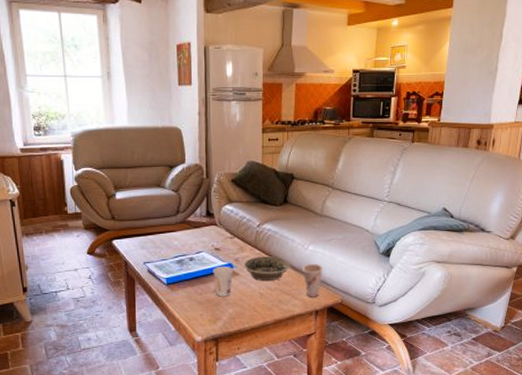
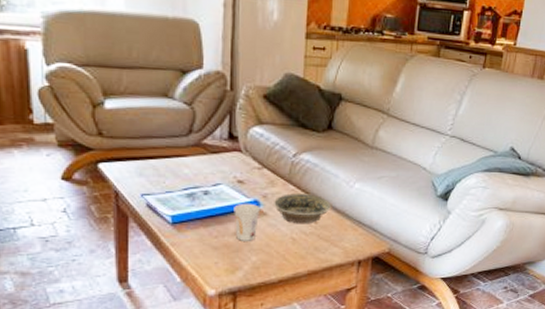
cup: present [303,263,323,297] -> none [345,204,370,245]

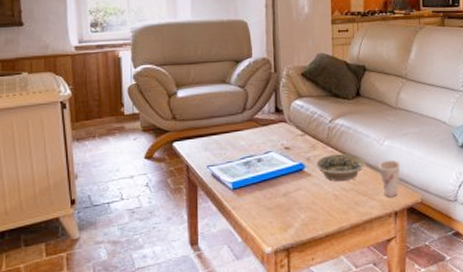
cup: present [234,203,261,241] -> none [283,166,306,201]
cup: none [345,204,370,245] -> present [379,159,401,197]

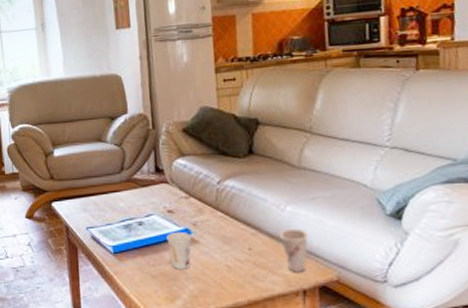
cup: none [283,166,306,201] -> present [167,231,192,269]
bowl: present [315,154,366,181] -> none [203,220,264,250]

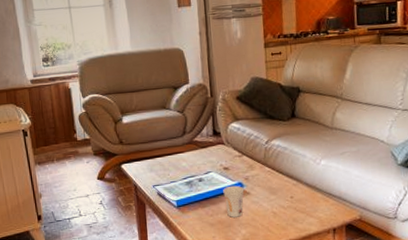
cup: present [280,228,309,272] -> none [316,178,338,214]

